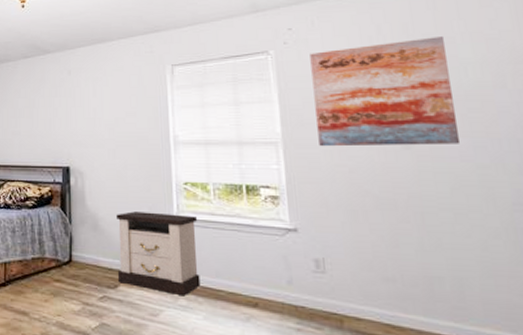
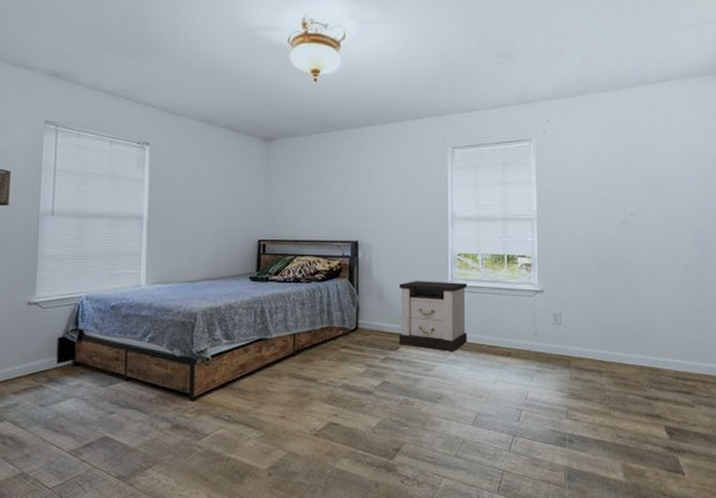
wall art: present [310,35,459,147] -> none [562,134,657,222]

